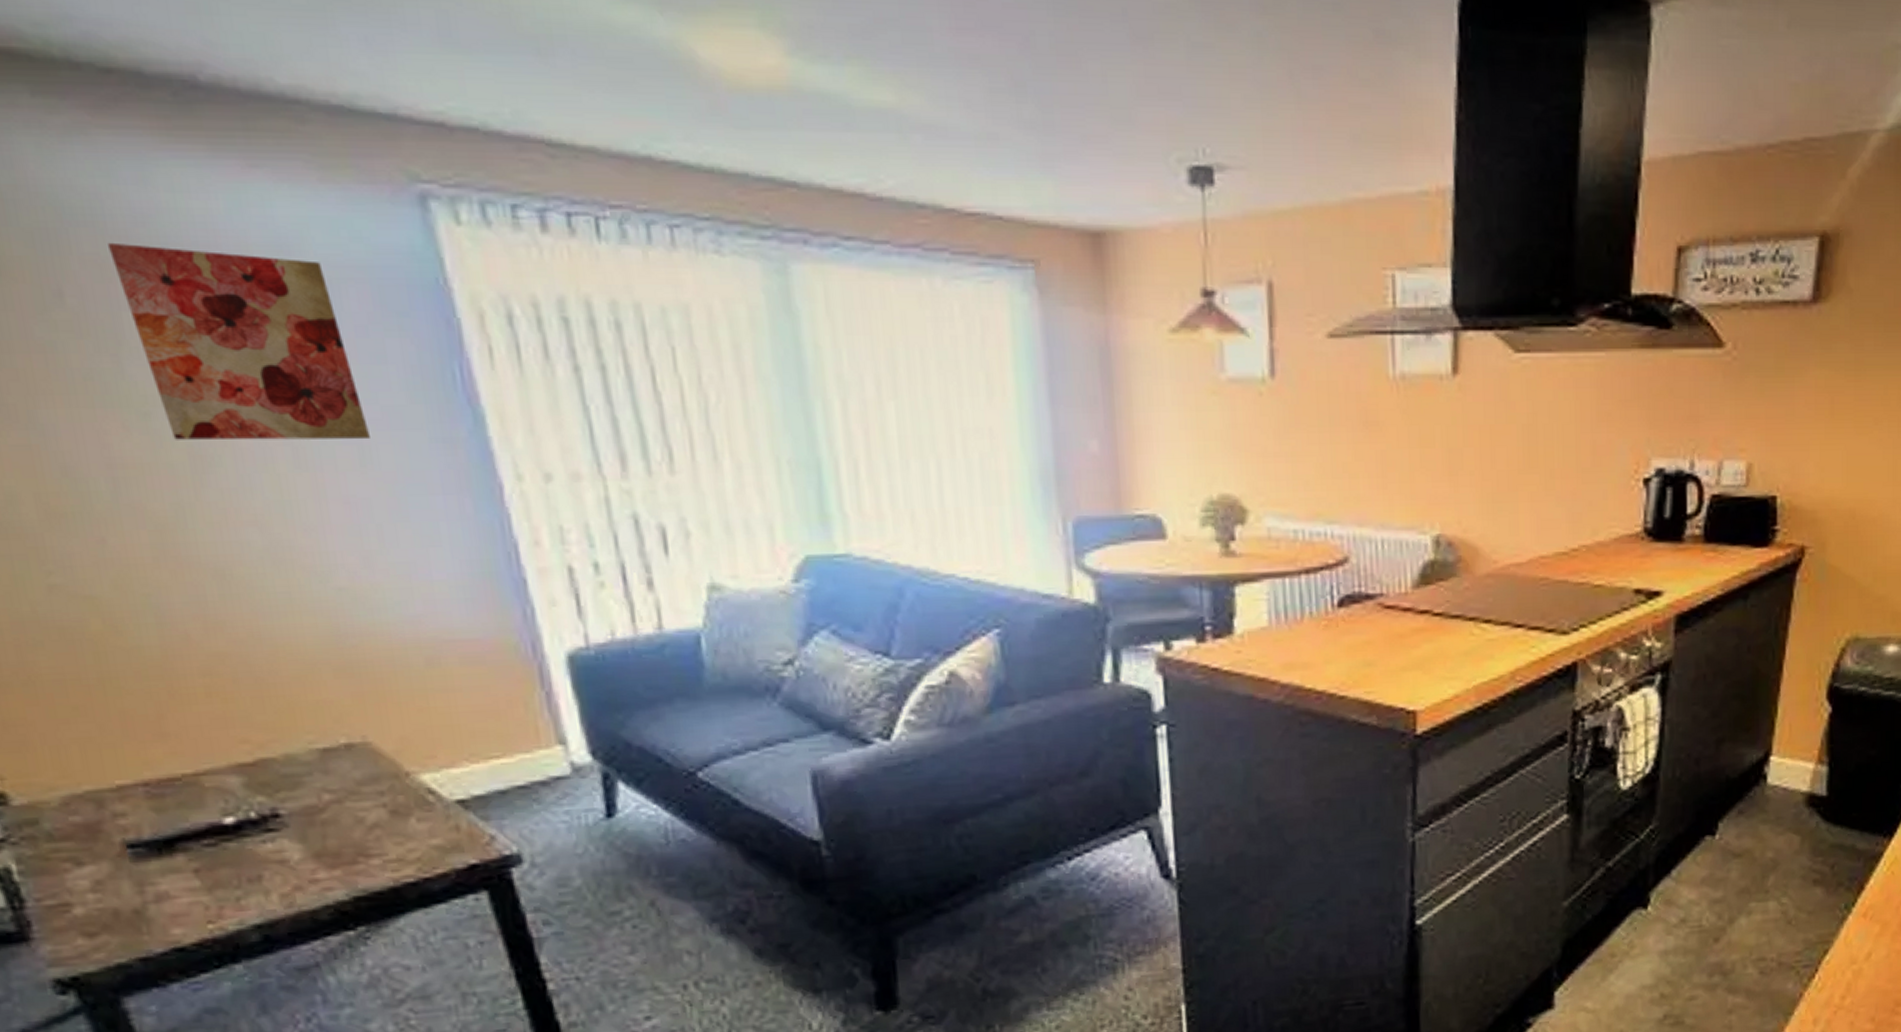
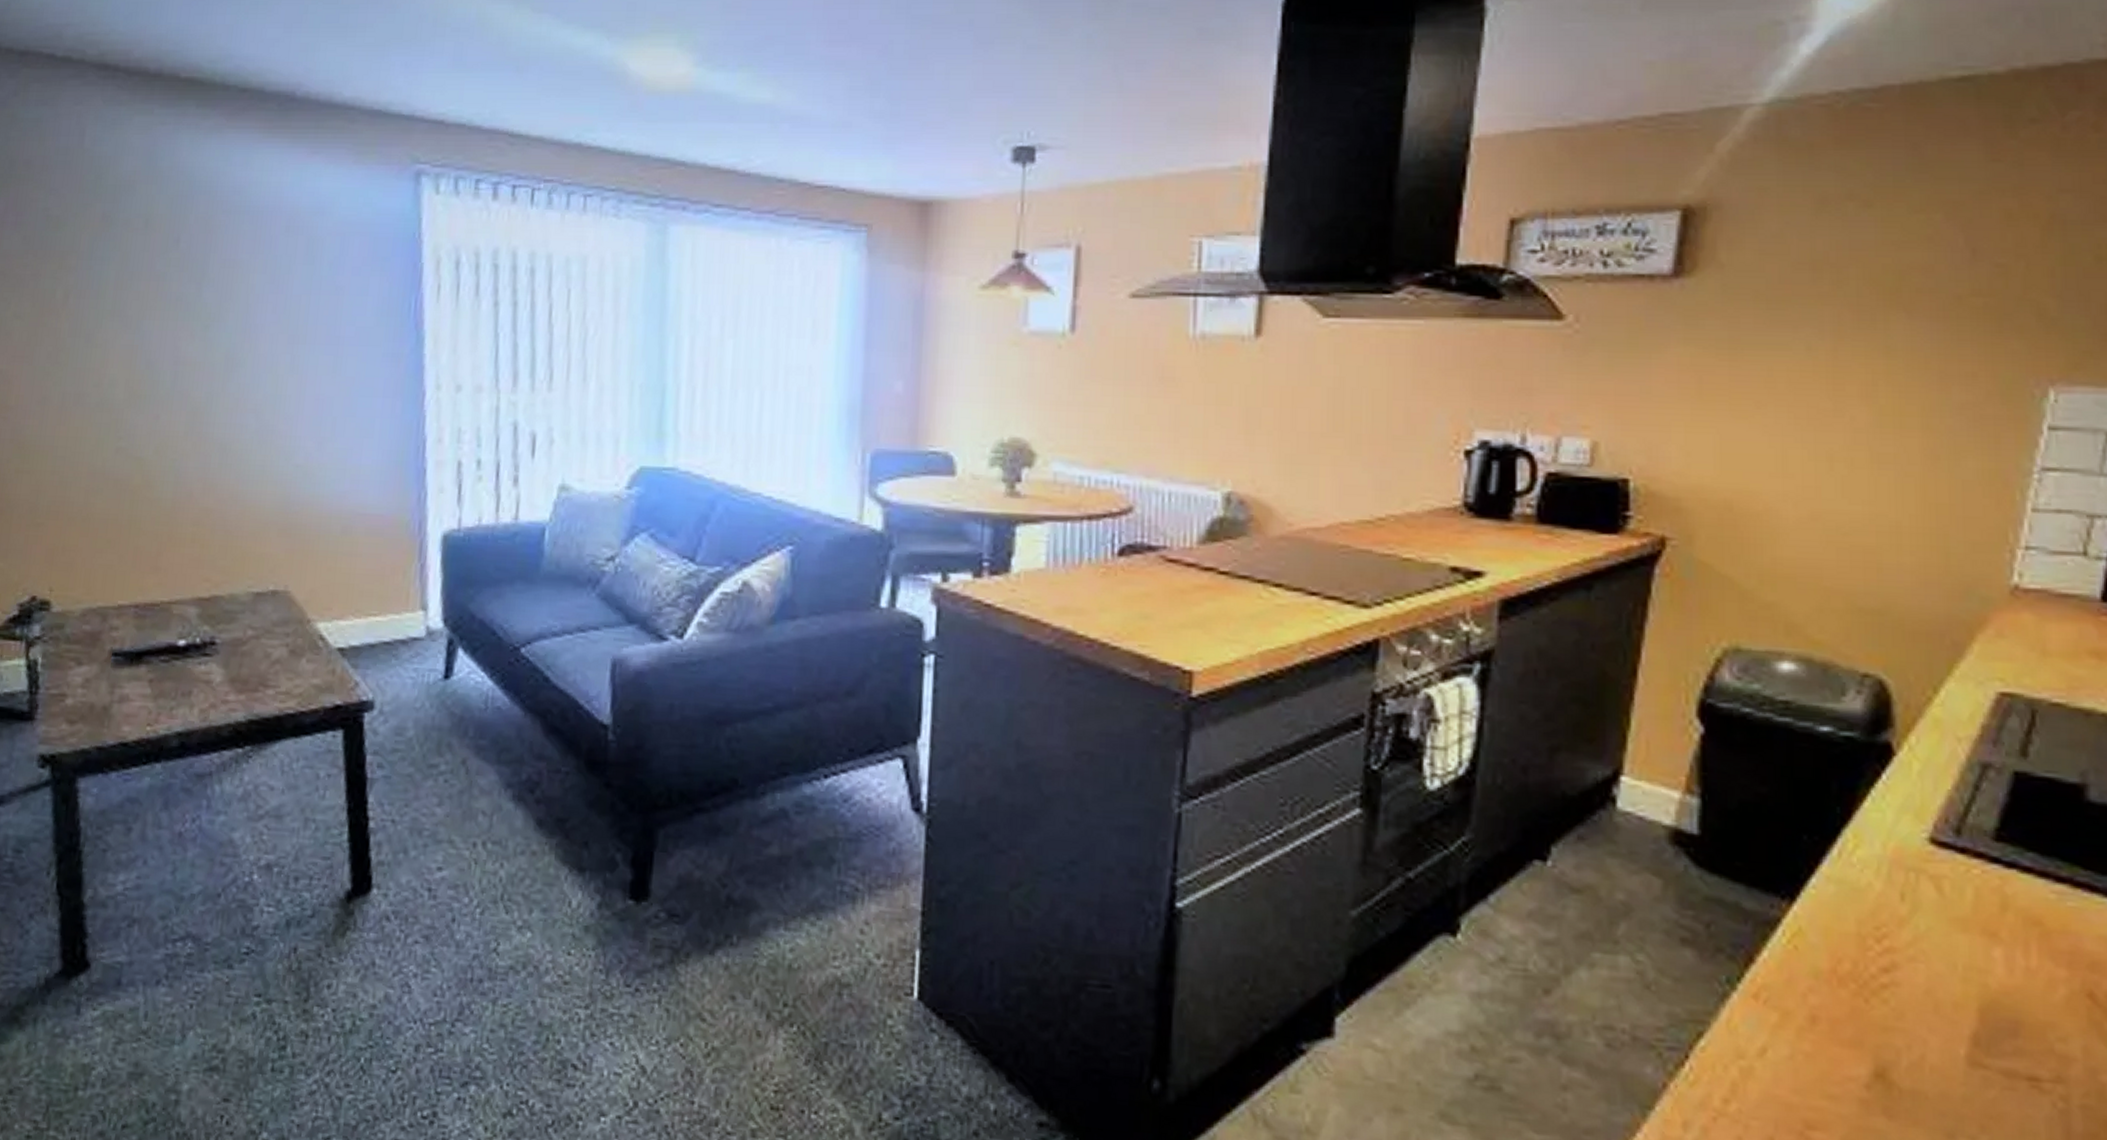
wall art: present [108,242,370,440] -> none [214,205,345,352]

